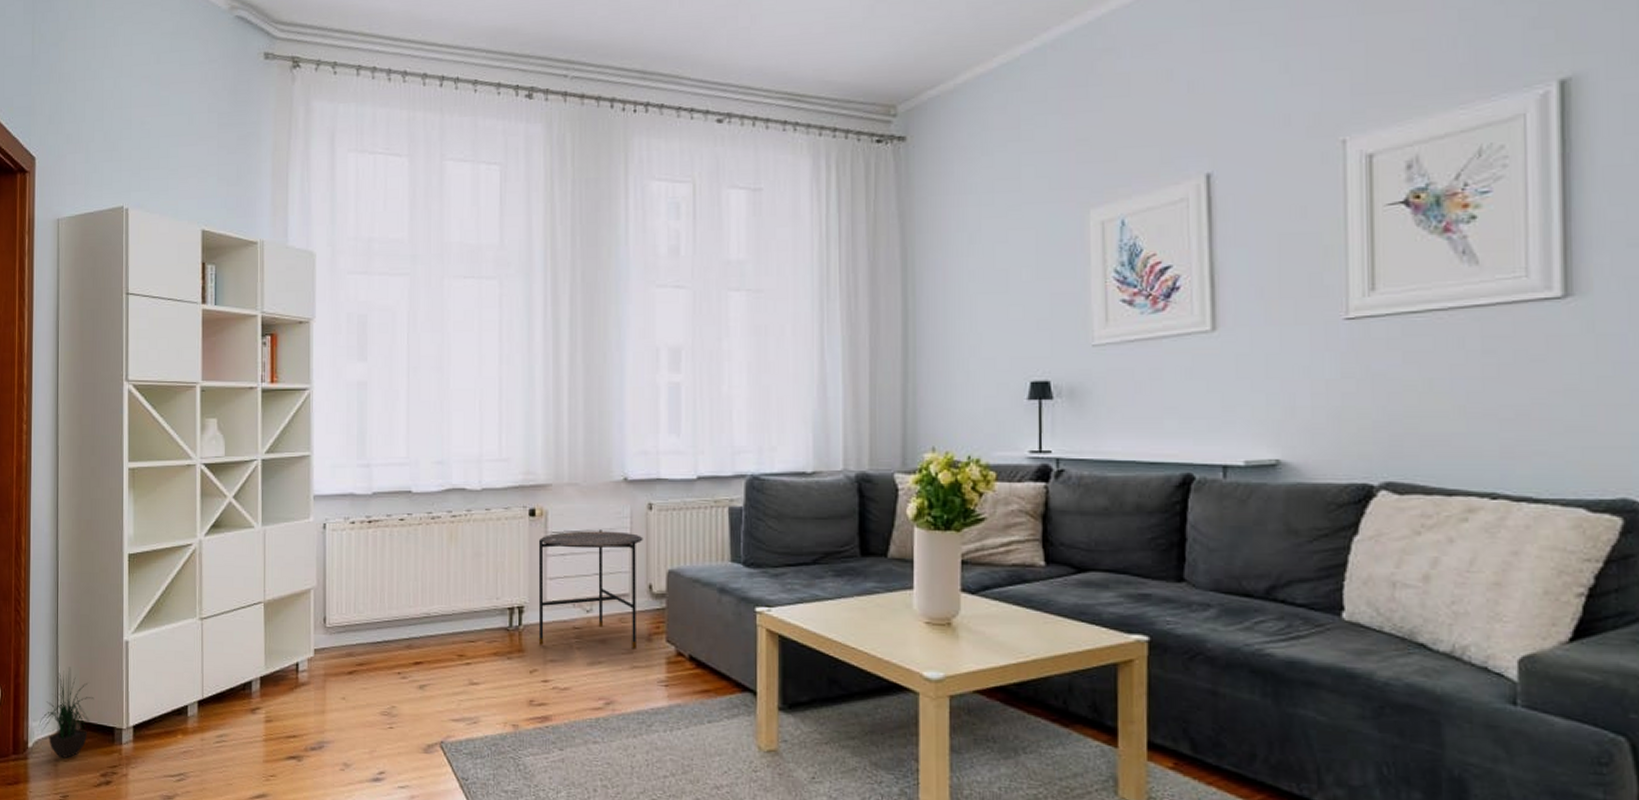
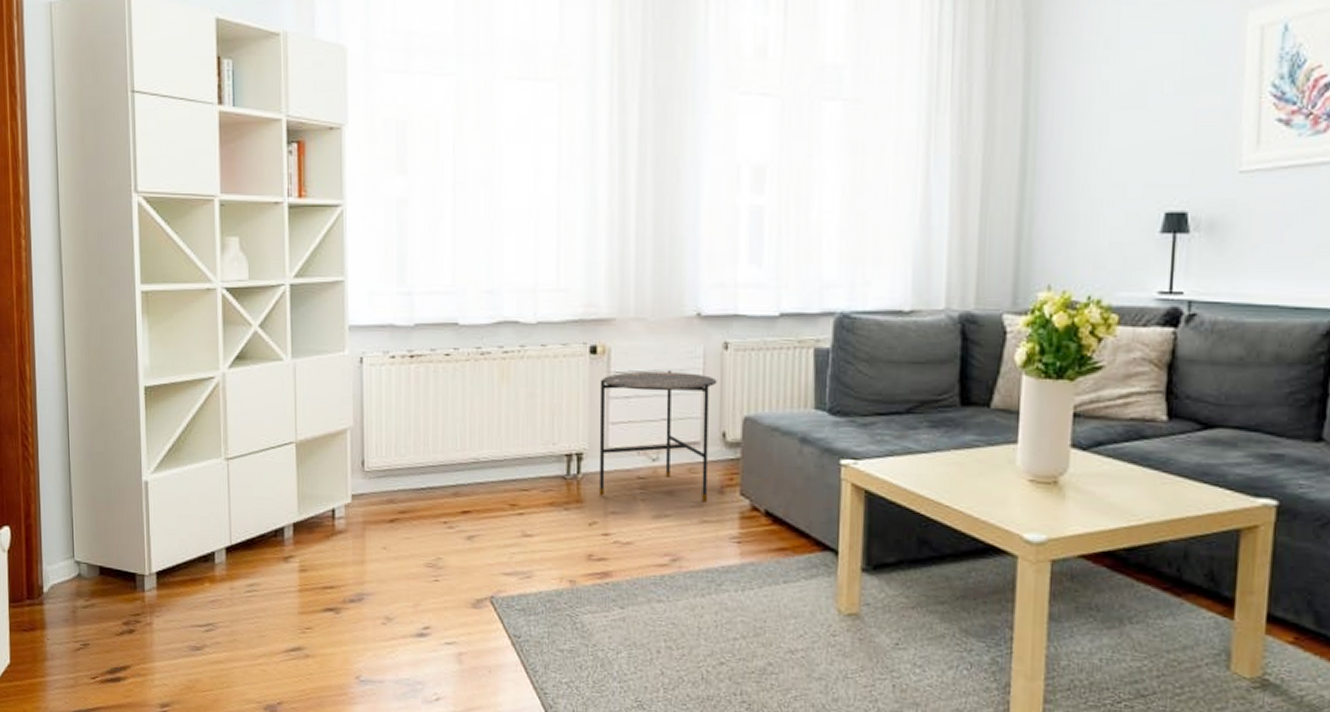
potted plant: present [39,667,94,758] -> none [54,508,113,605]

